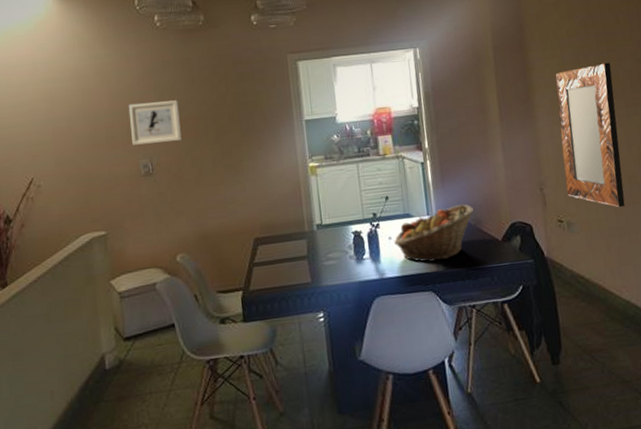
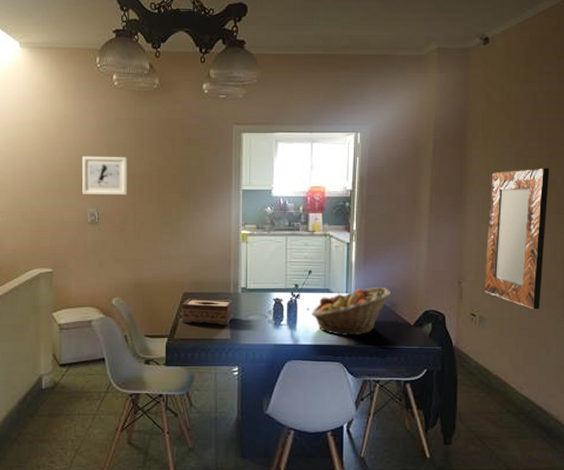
tissue box: none [254,239,311,272] -> present [181,298,233,325]

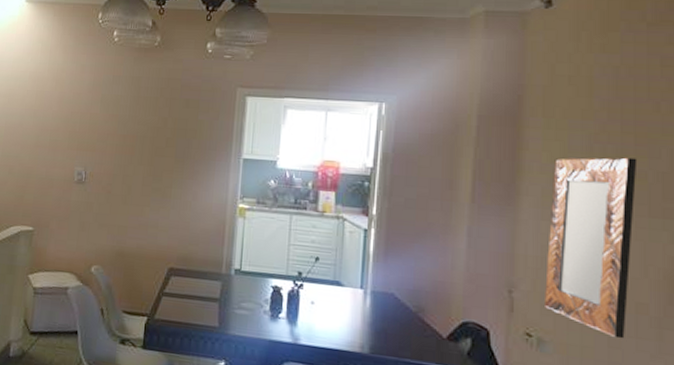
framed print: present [81,156,127,196] -> none [72,112,121,156]
tissue box: present [181,298,233,325] -> none [164,275,224,311]
fruit basket: present [312,286,391,336] -> none [317,285,418,343]

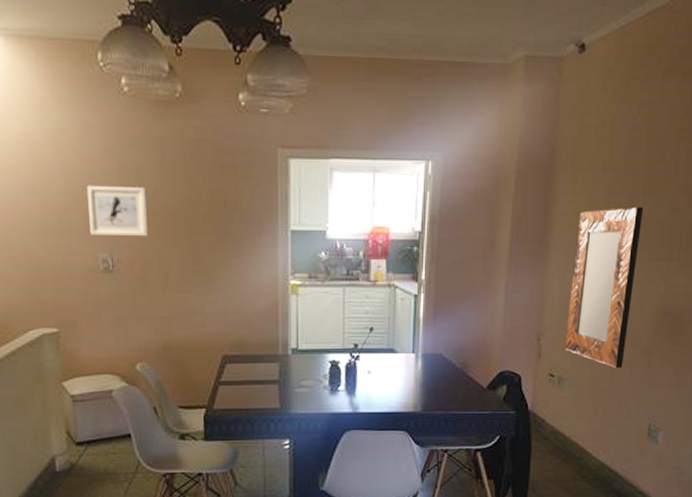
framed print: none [72,112,121,156] -> present [86,185,148,237]

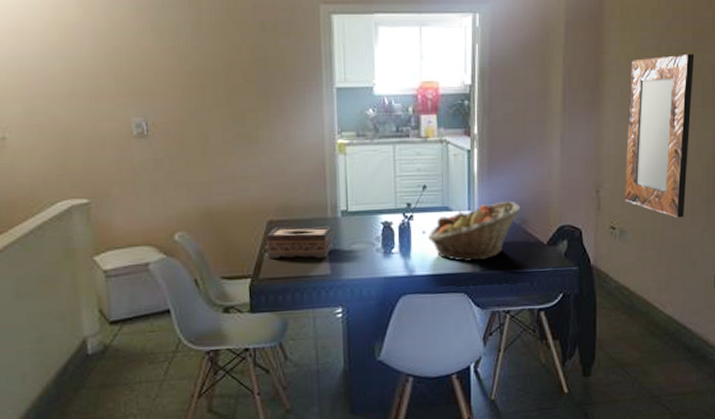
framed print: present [86,185,148,237] -> none [117,47,184,100]
tissue box: none [221,362,282,393] -> present [266,226,332,259]
fruit basket: none [373,345,462,401] -> present [428,200,520,262]

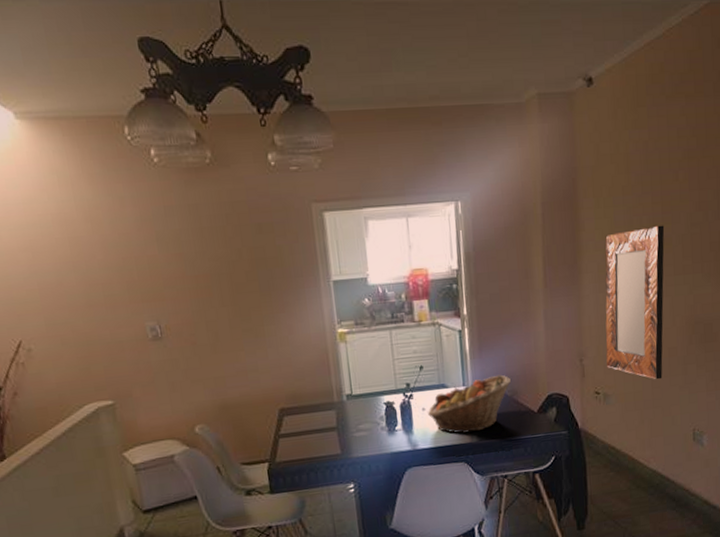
tissue box: present [266,226,332,259] -> none [279,410,341,443]

